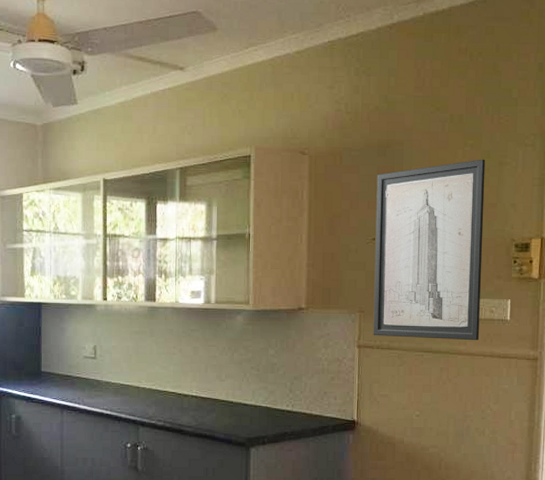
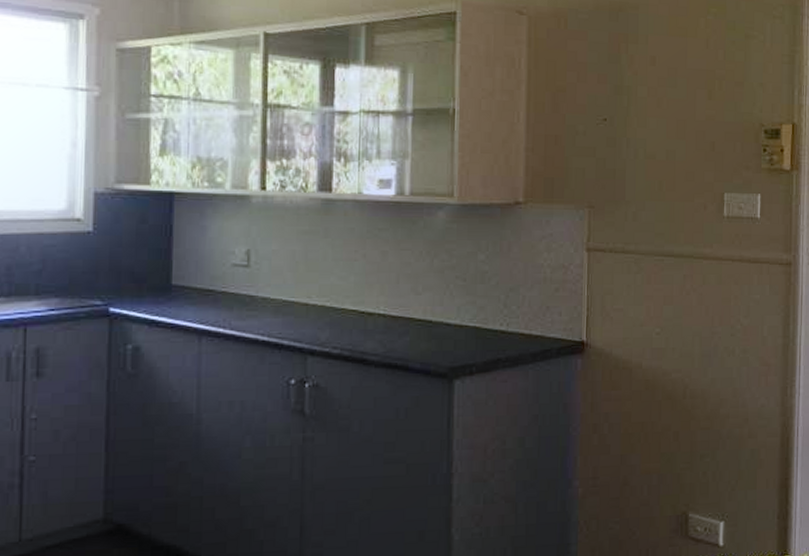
wall art: present [373,159,486,341] -> none [604,30,731,243]

